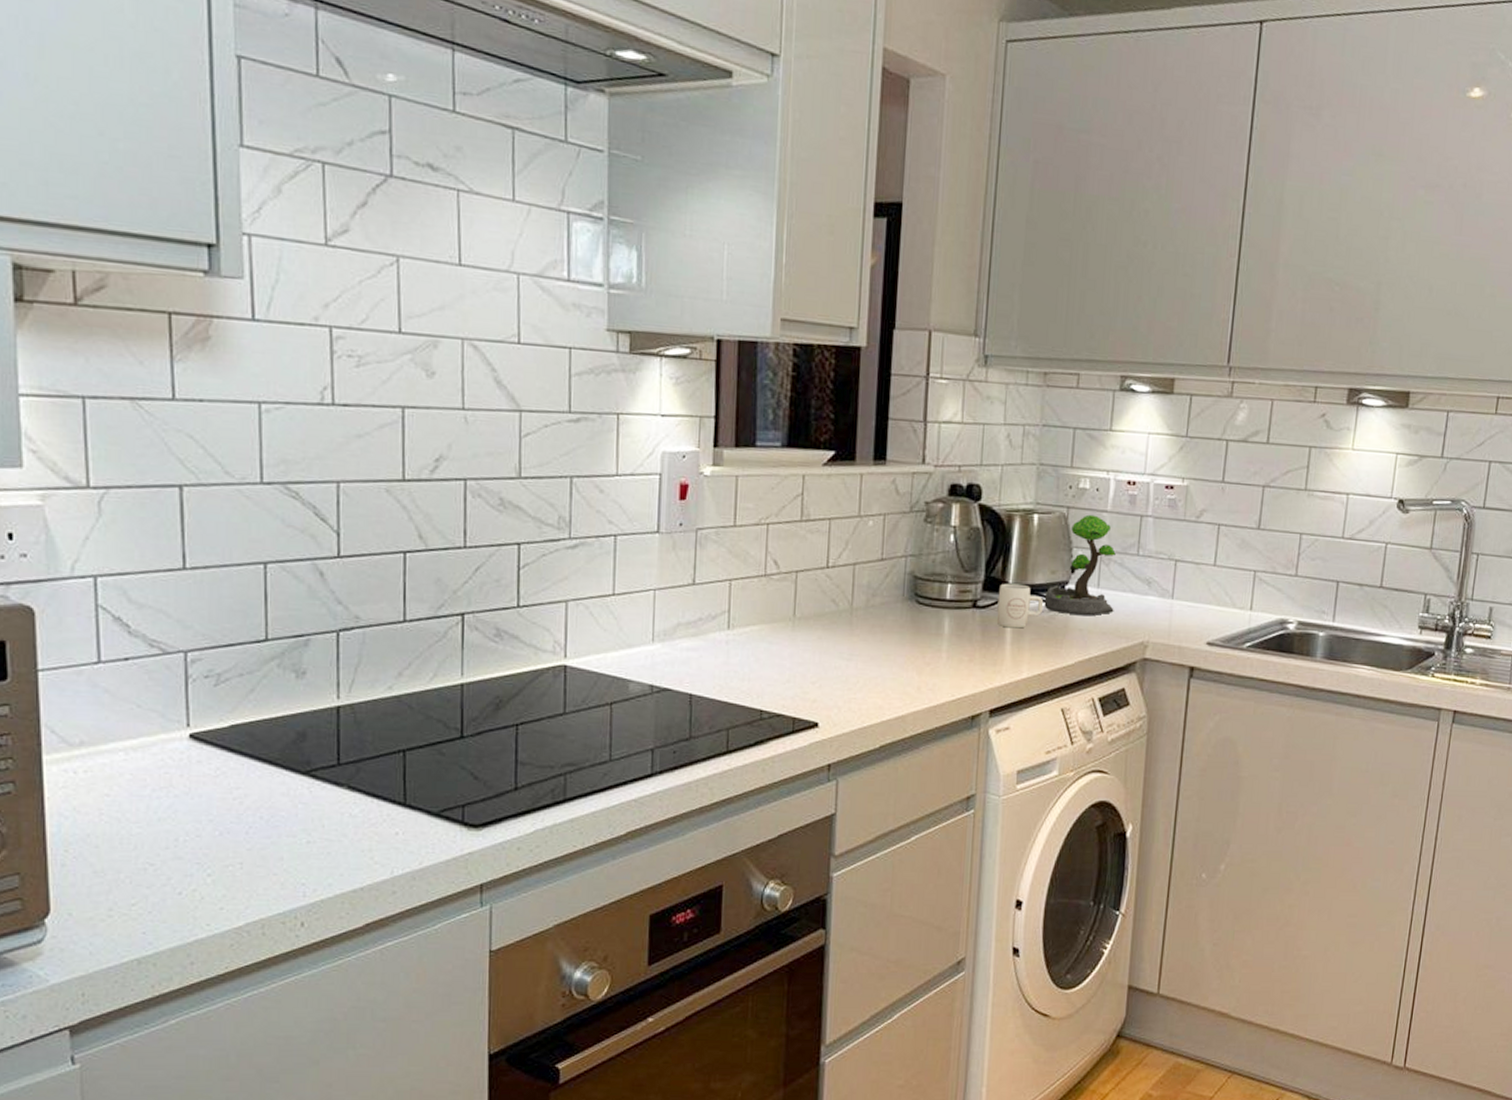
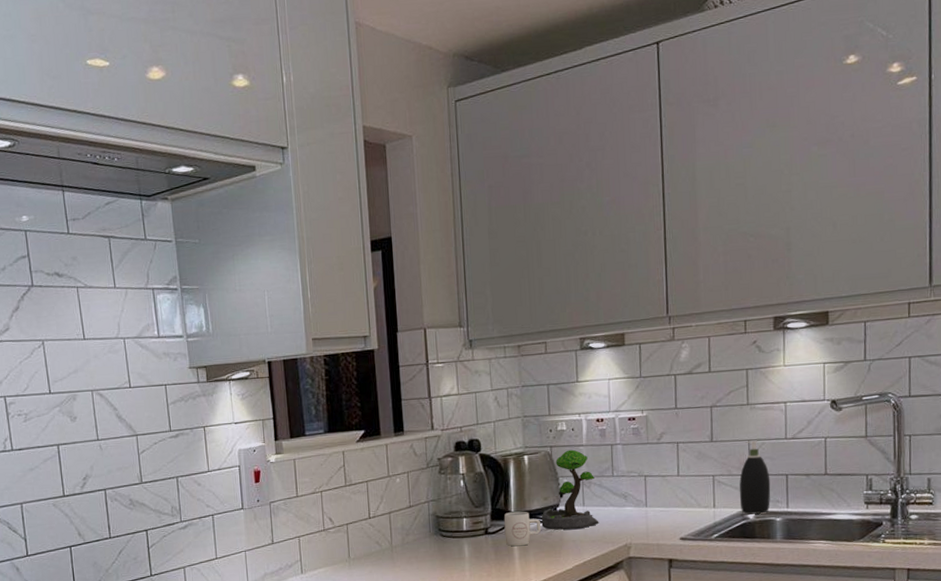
soap dispenser: none [1281,534,1319,625] -> present [739,440,771,515]

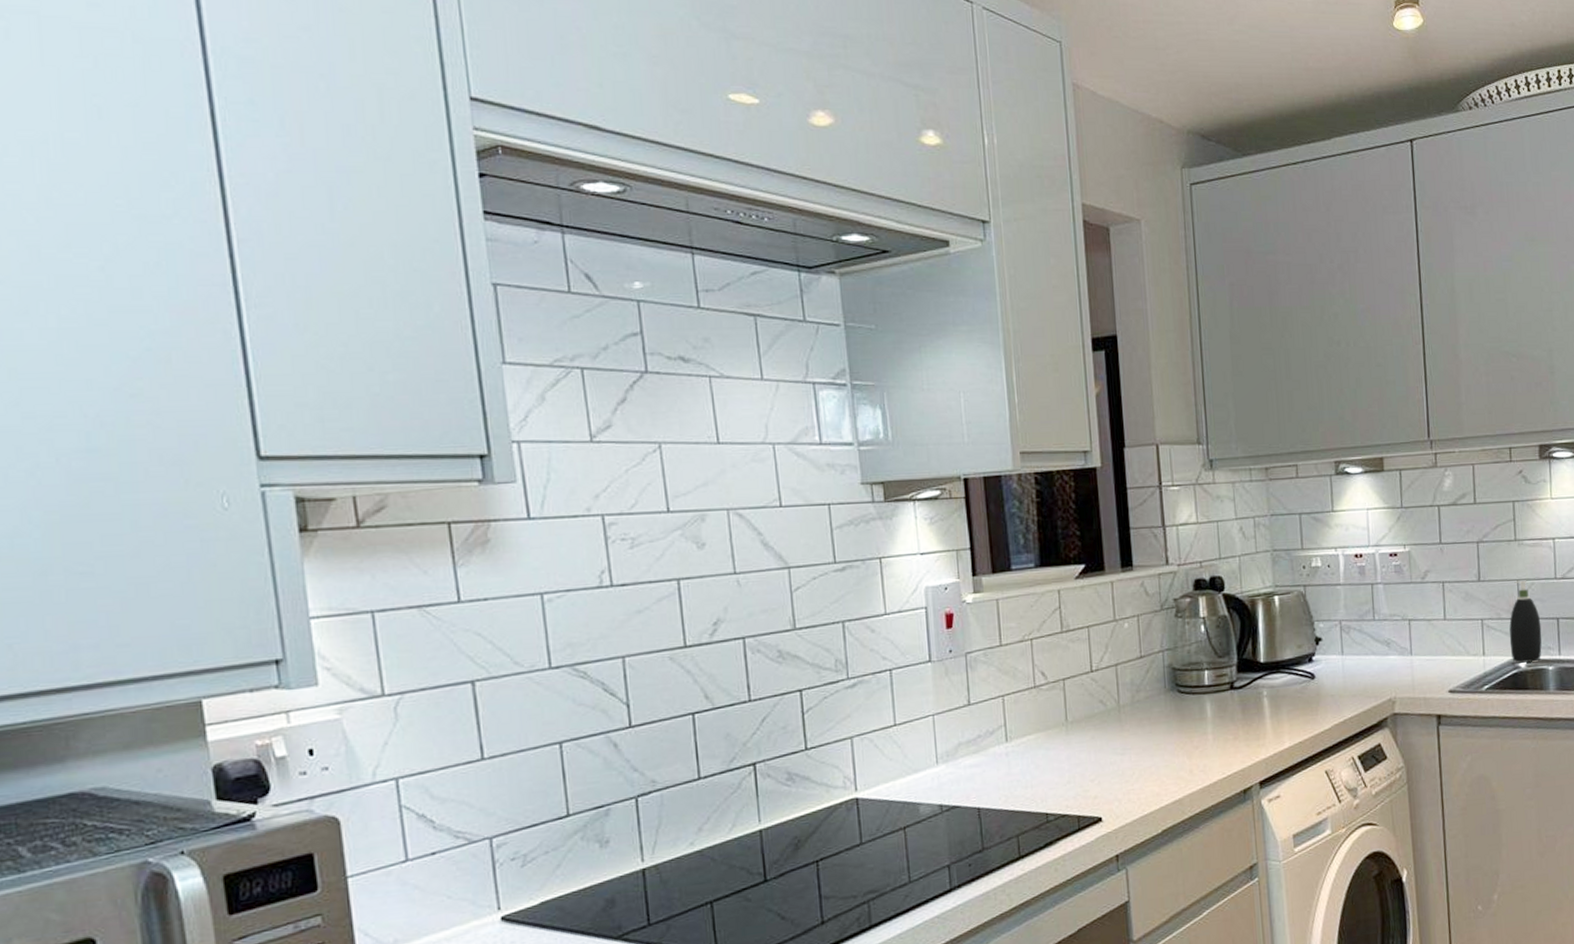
mug: present [503,511,541,547] -> none [1252,661,1295,704]
plant: present [541,449,599,530] -> none [1295,589,1360,683]

